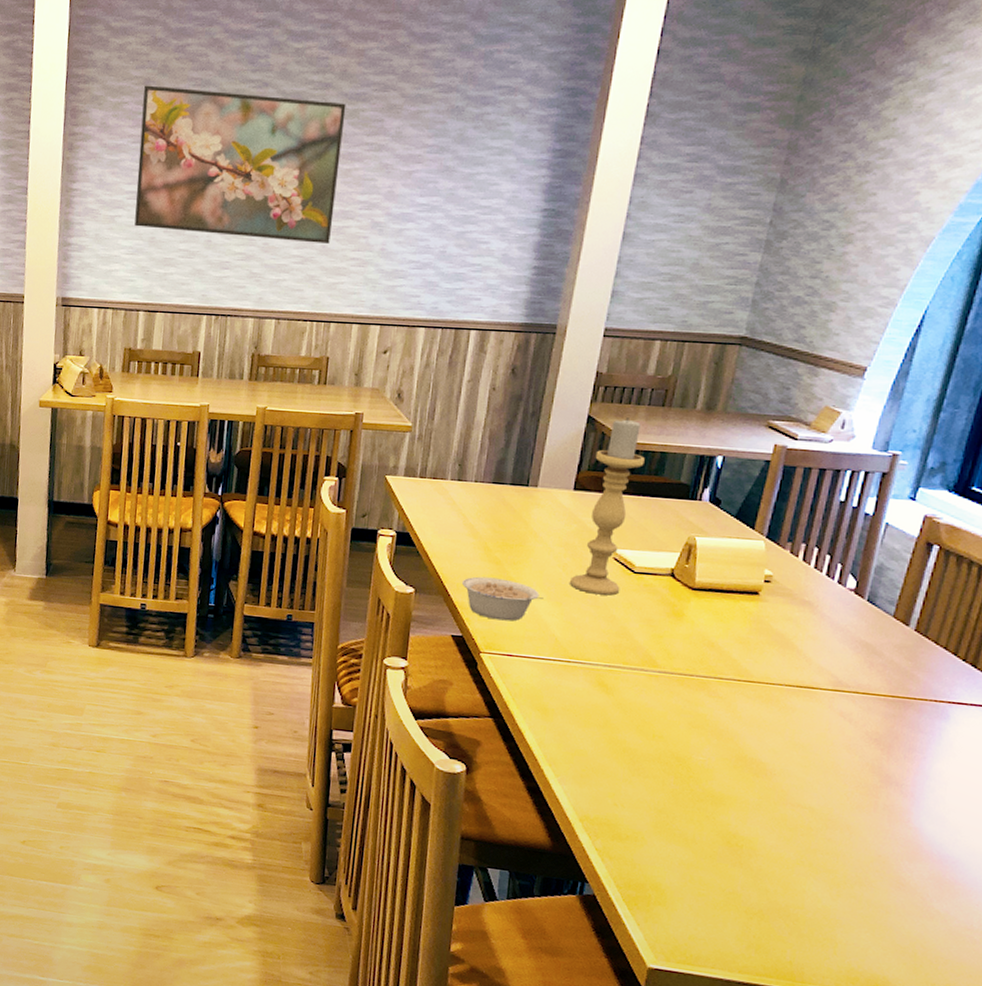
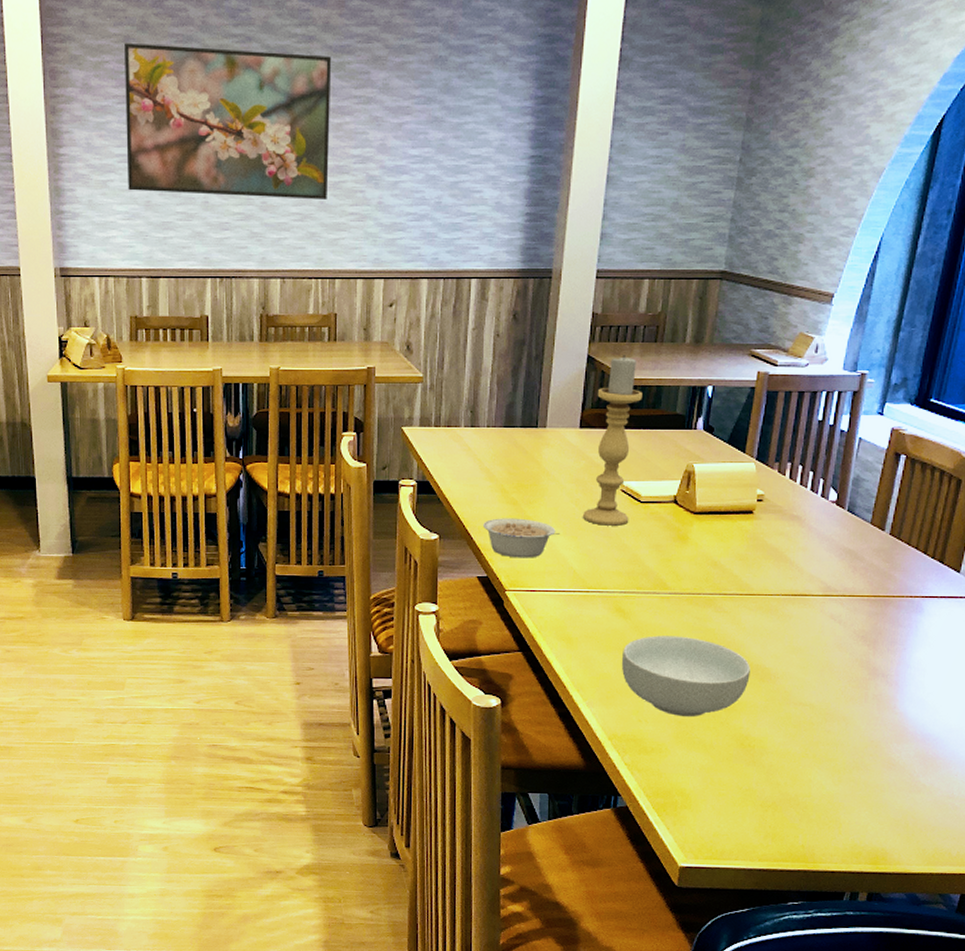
cereal bowl: none [599,715,744,807] -> present [621,635,750,716]

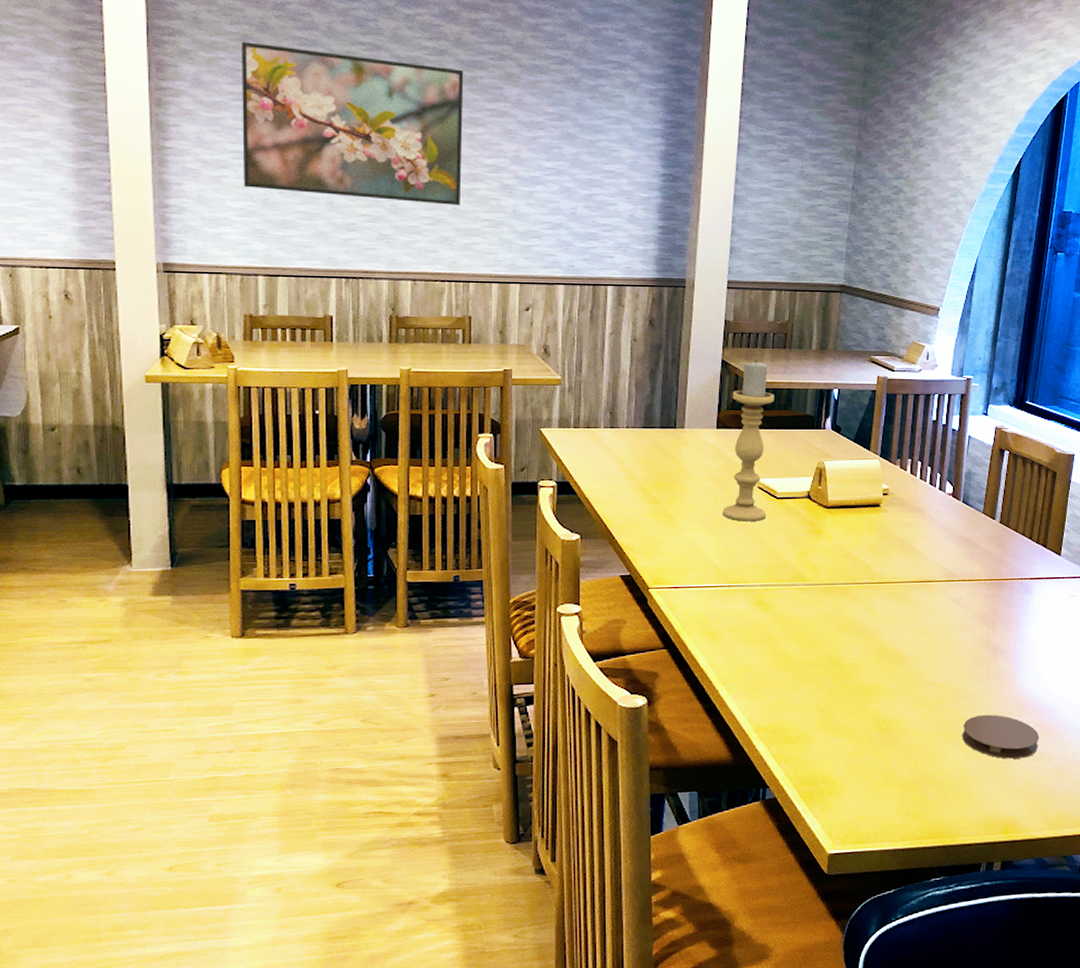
legume: present [483,518,560,558] -> none [625,516,701,556]
cereal bowl: present [621,635,750,716] -> none [764,625,885,704]
coaster: none [831,739,921,788] -> present [962,714,1040,759]

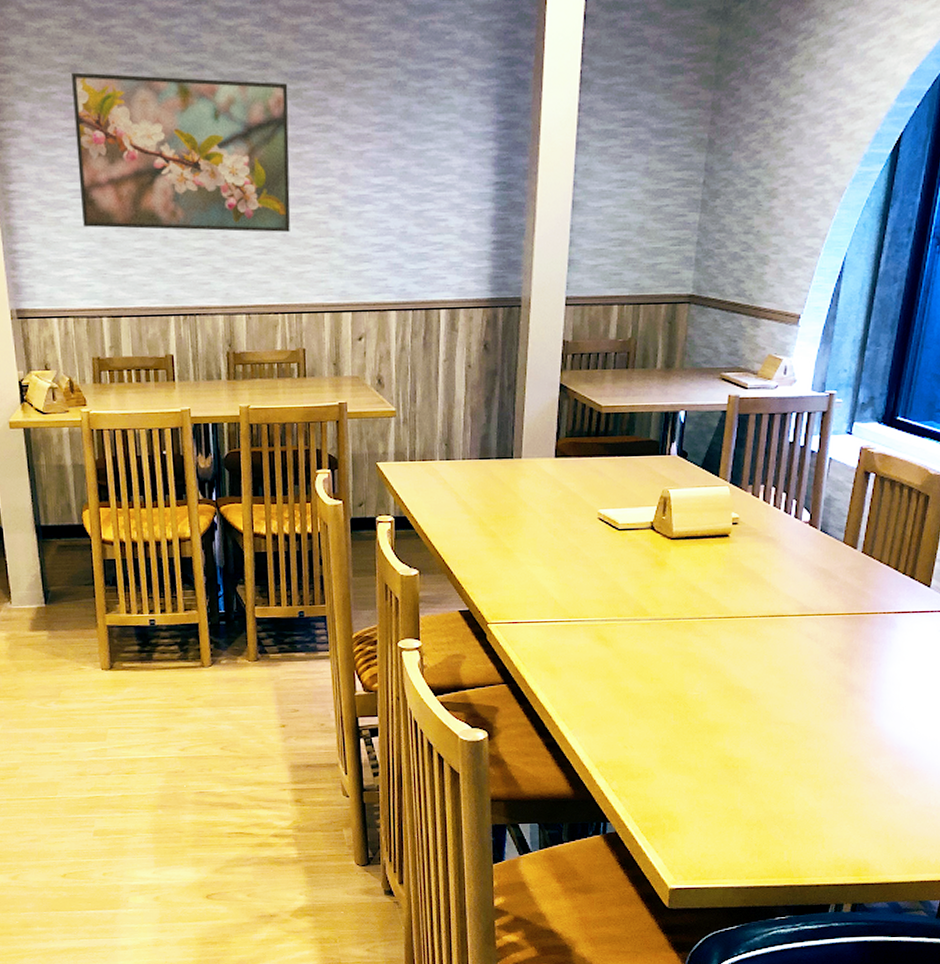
candle holder: present [723,360,774,521] -> none [562,382,616,555]
coaster: present [962,714,1040,759] -> none [813,754,899,801]

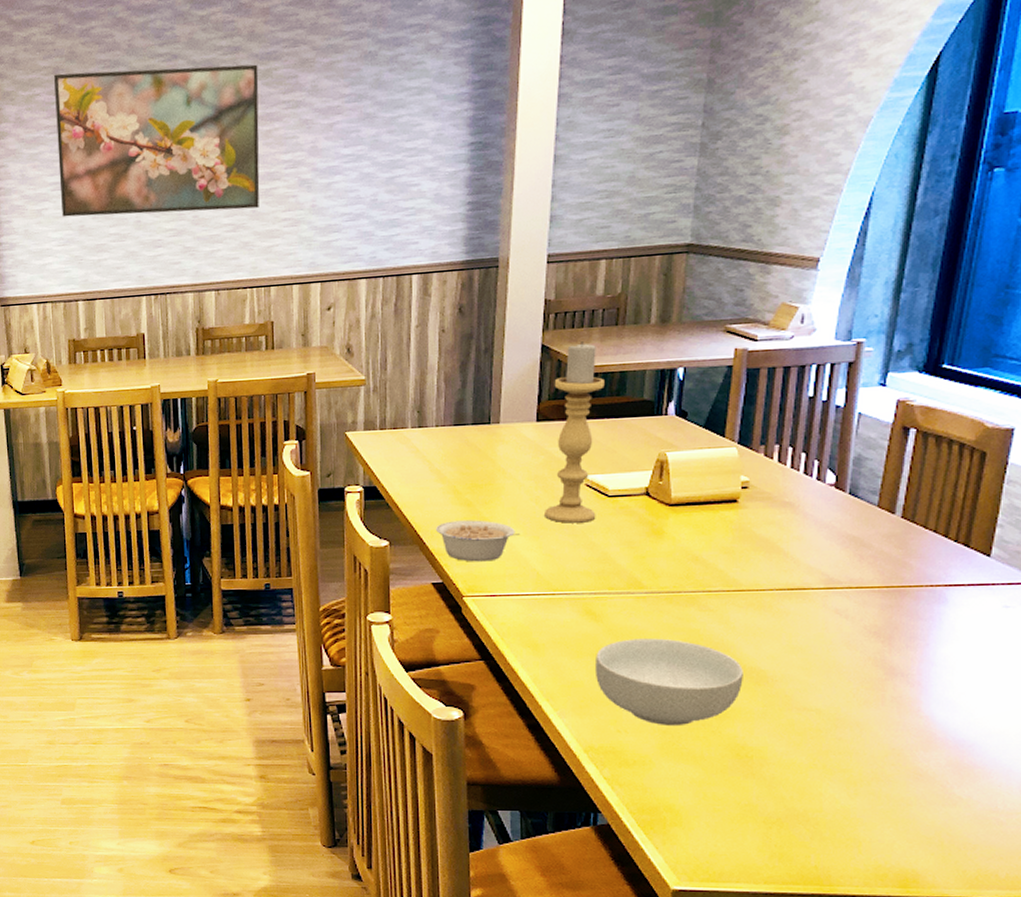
legume: none [463,550,539,591] -> present [436,520,520,562]
candle holder: none [562,382,616,555] -> present [545,341,605,523]
cereal bowl: none [605,661,731,741] -> present [594,638,743,725]

